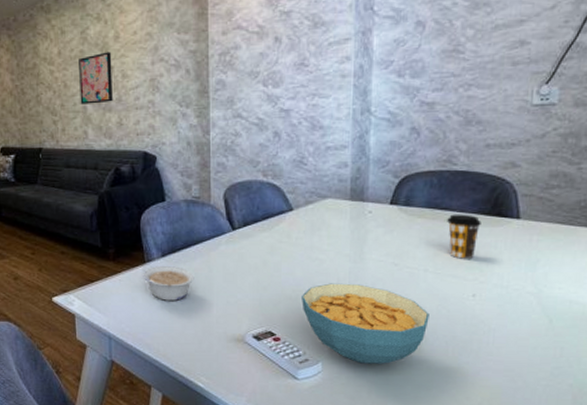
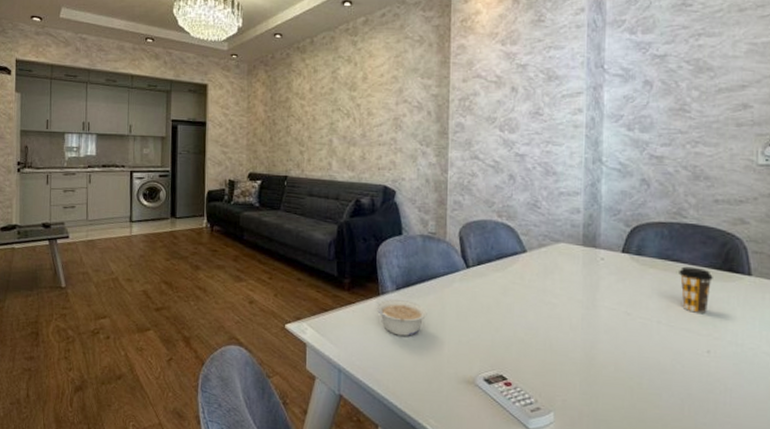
wall art: present [79,51,113,105] -> none [327,91,359,138]
cereal bowl: present [302,283,429,364] -> none [534,328,664,419]

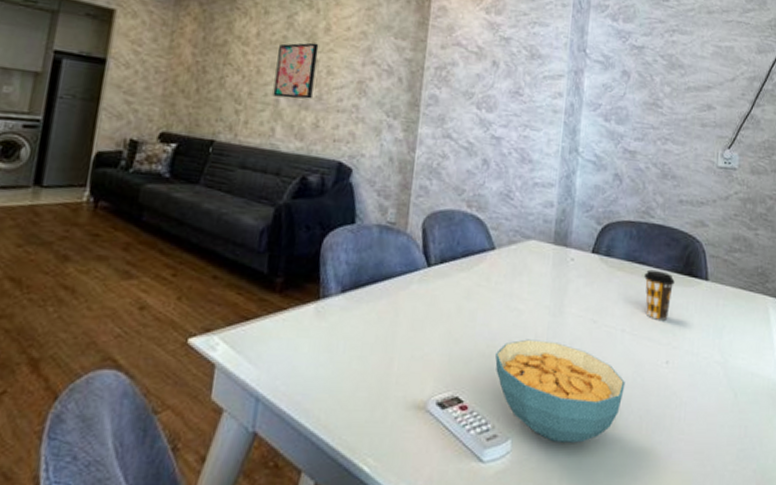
wall art: none [327,91,359,138] -> present [272,42,319,100]
legume: present [376,299,427,336] -> none [313,304,377,352]
cereal bowl: none [534,328,664,419] -> present [495,339,625,443]

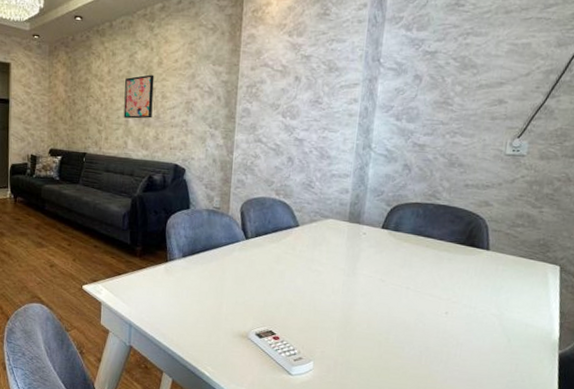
cereal bowl: present [495,339,625,443] -> none [300,292,408,367]
coffee cup: present [644,269,675,321] -> none [428,241,457,281]

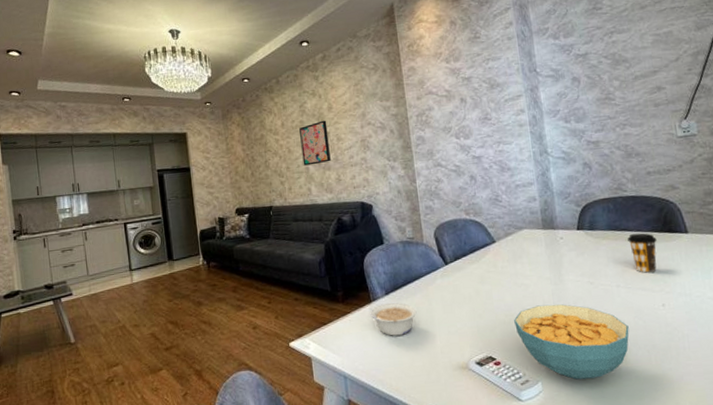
legume: none [164,265,209,297] -> present [370,303,417,336]
cereal bowl: none [300,292,408,367] -> present [514,304,629,380]
coffee cup: none [428,241,457,281] -> present [627,233,657,273]

